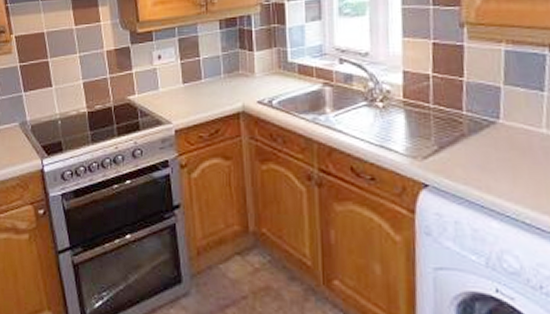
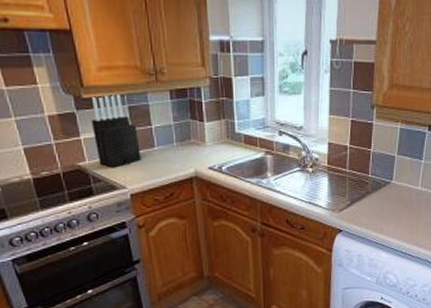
knife block: none [143,26,187,102] -> present [91,93,141,168]

